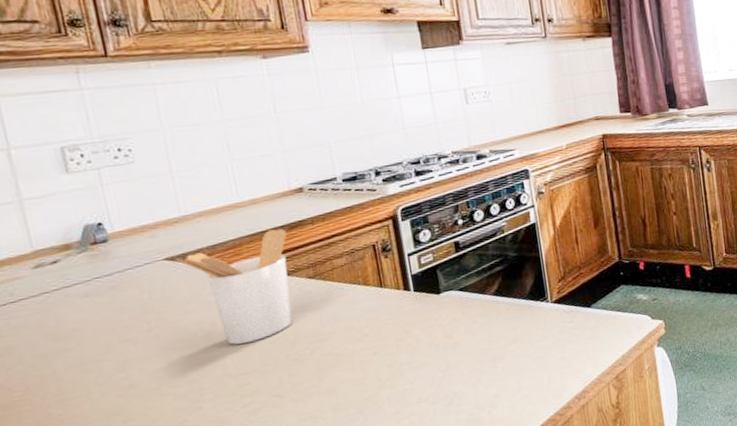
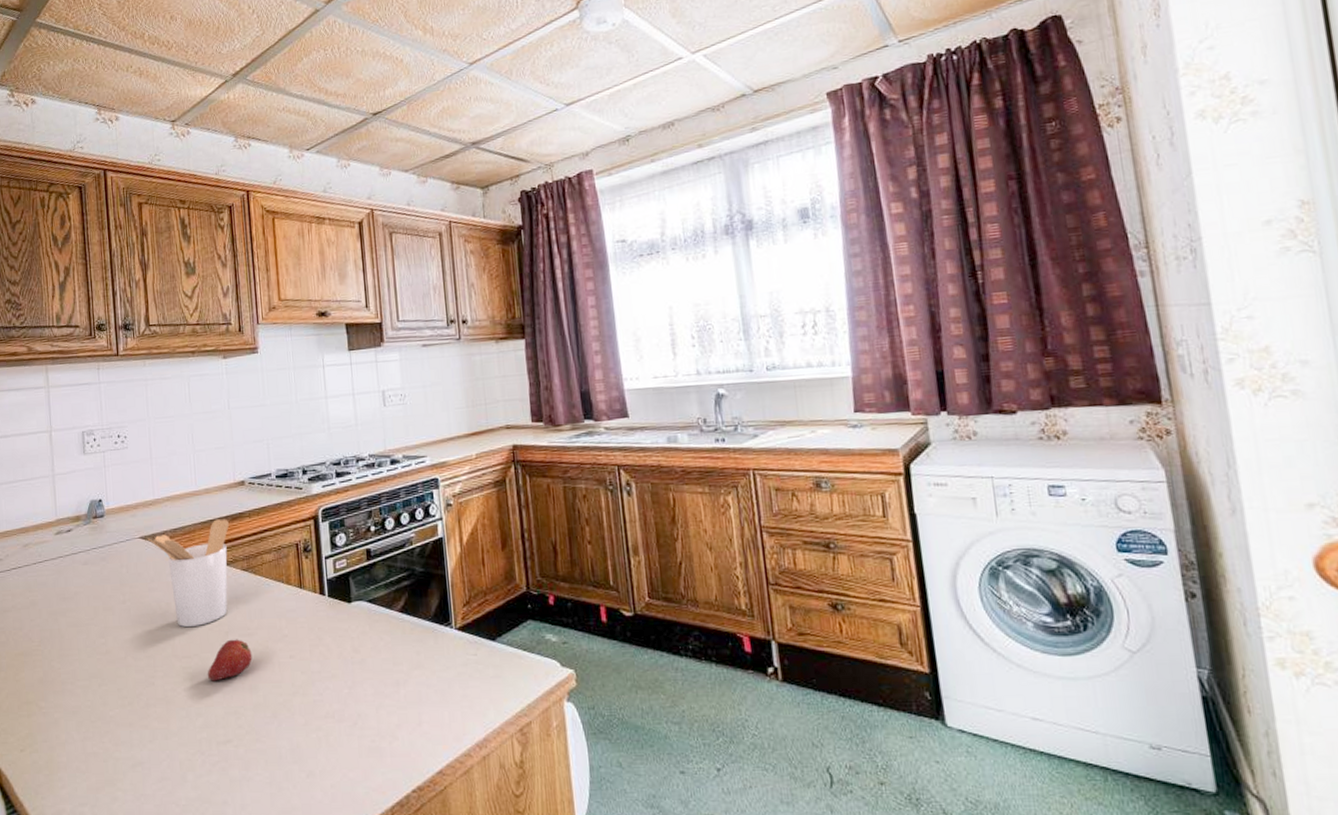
fruit: none [271,346,328,393] -> present [207,639,252,681]

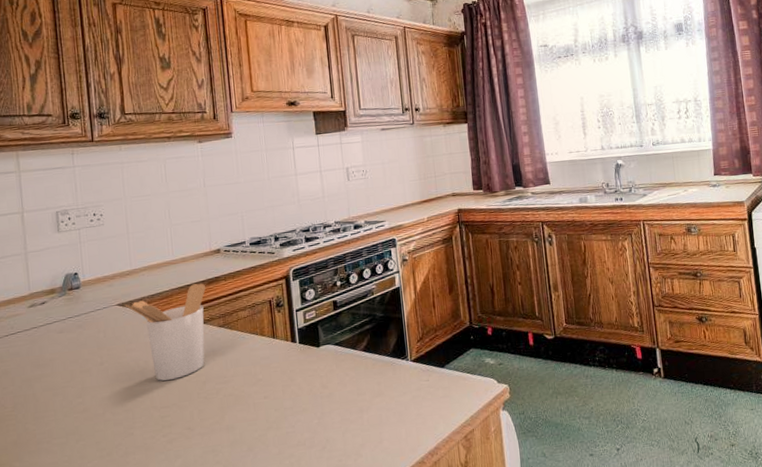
fruit: present [207,639,252,681] -> none [185,387,229,426]

